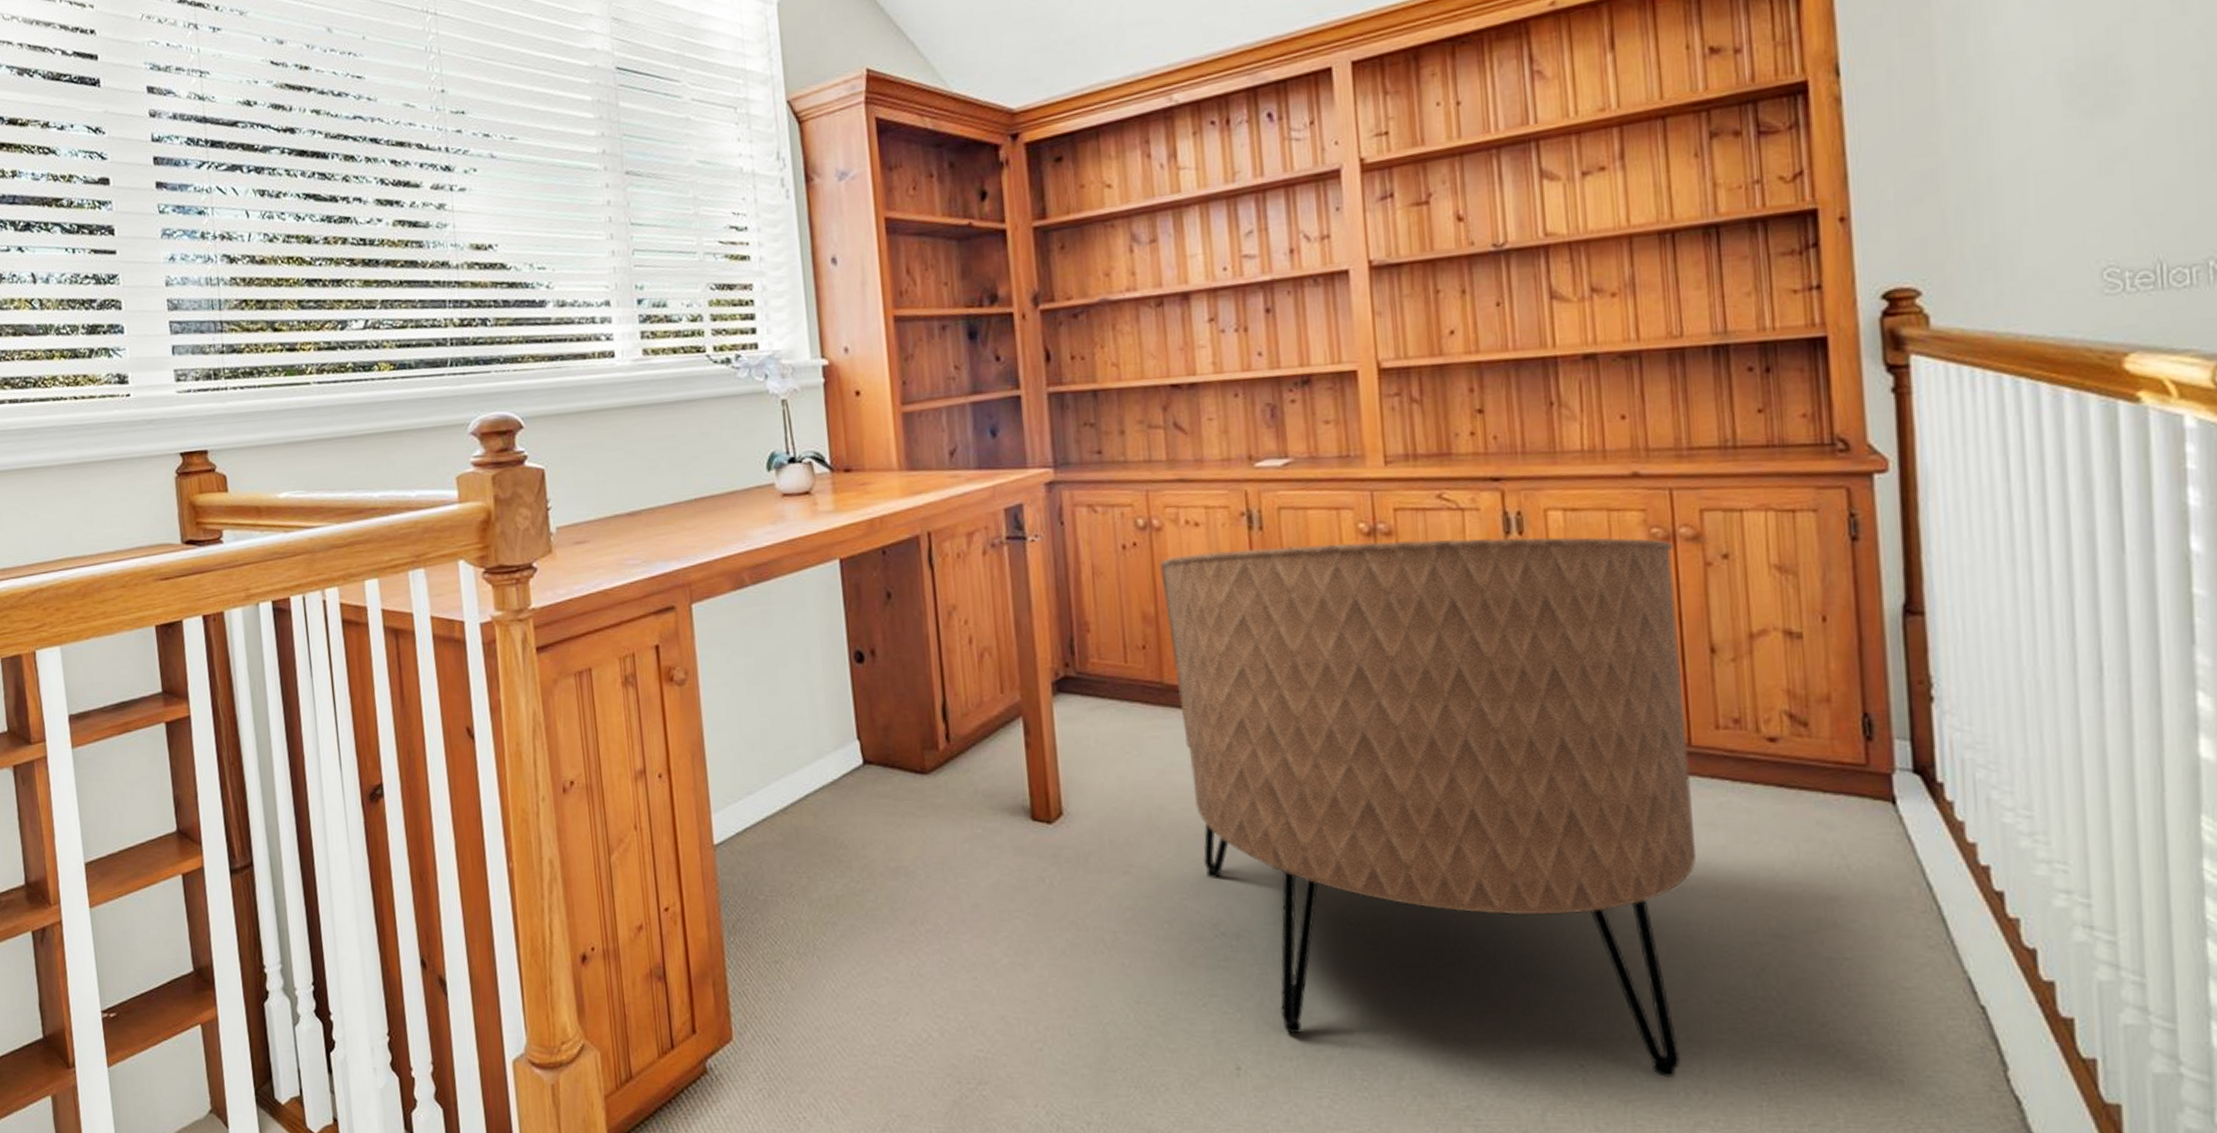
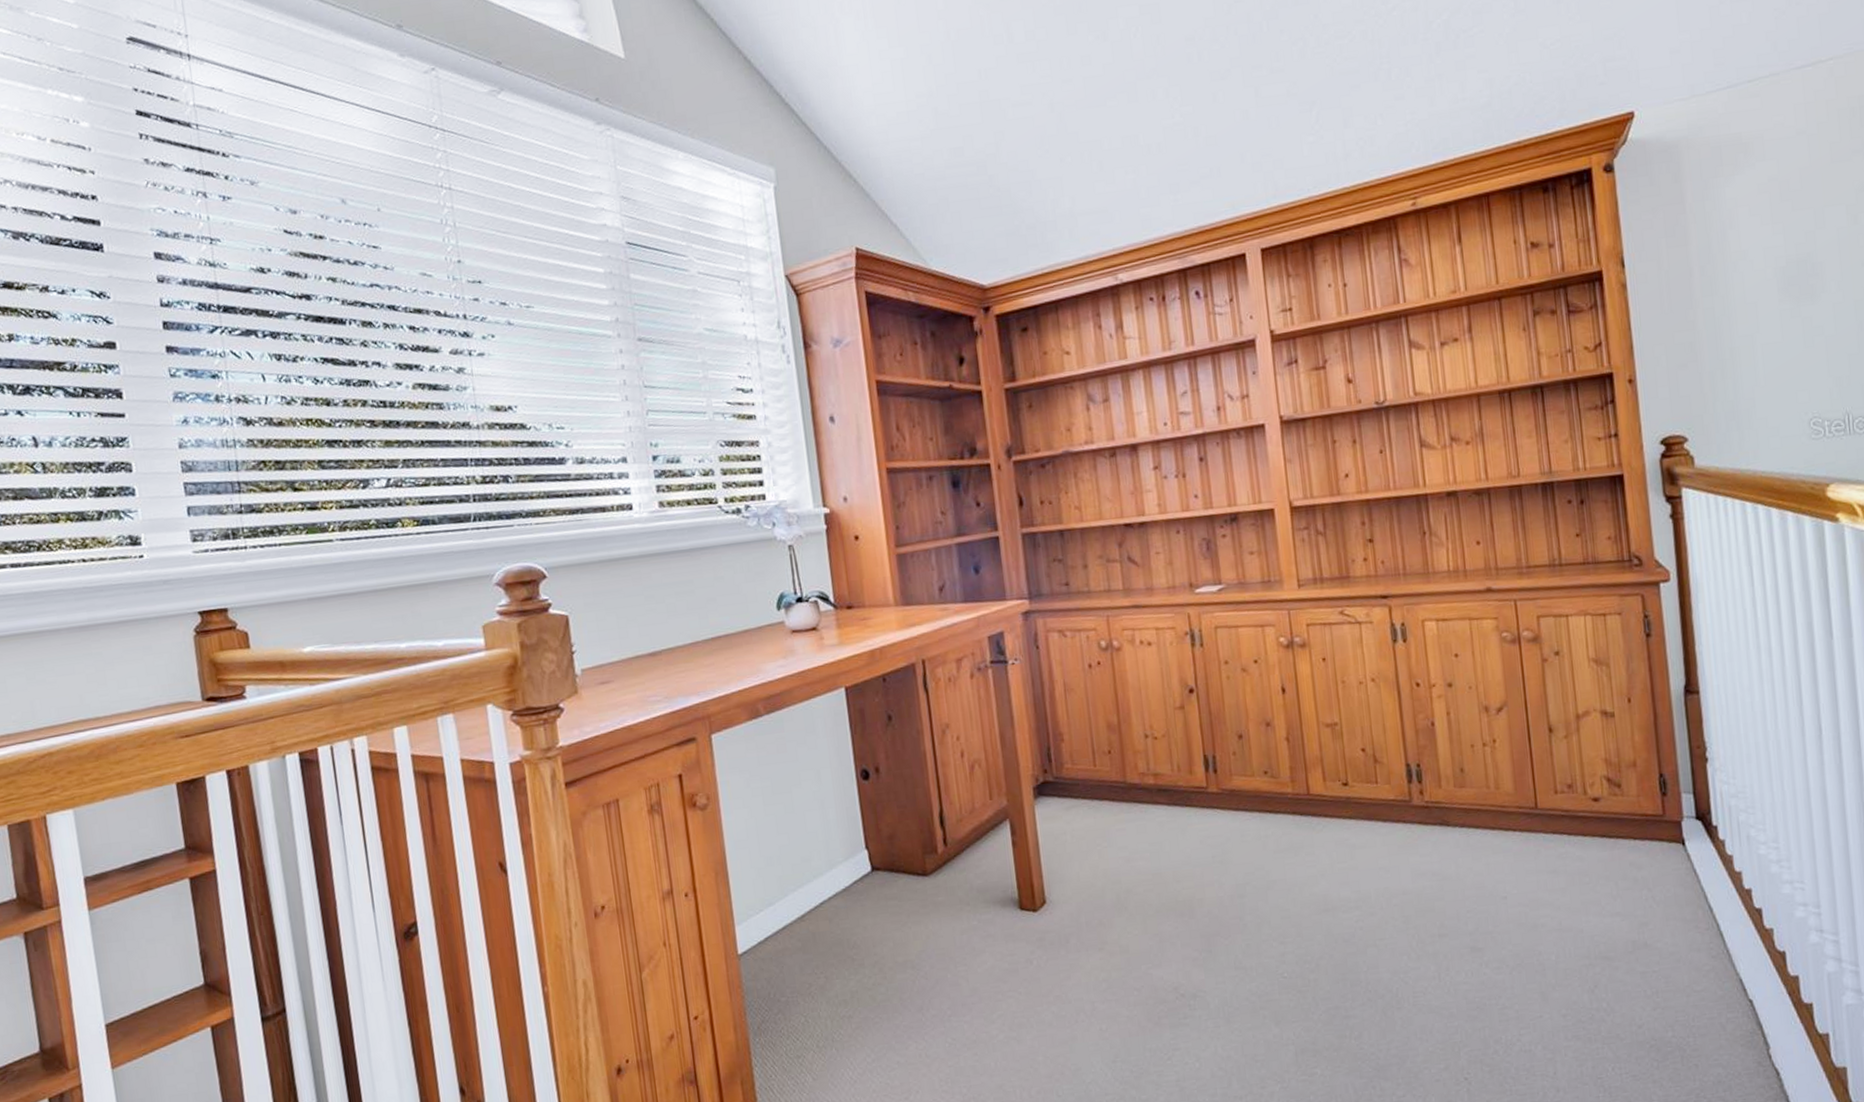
armchair: present [1160,537,1697,1079] -> none [1120,641,1545,1082]

